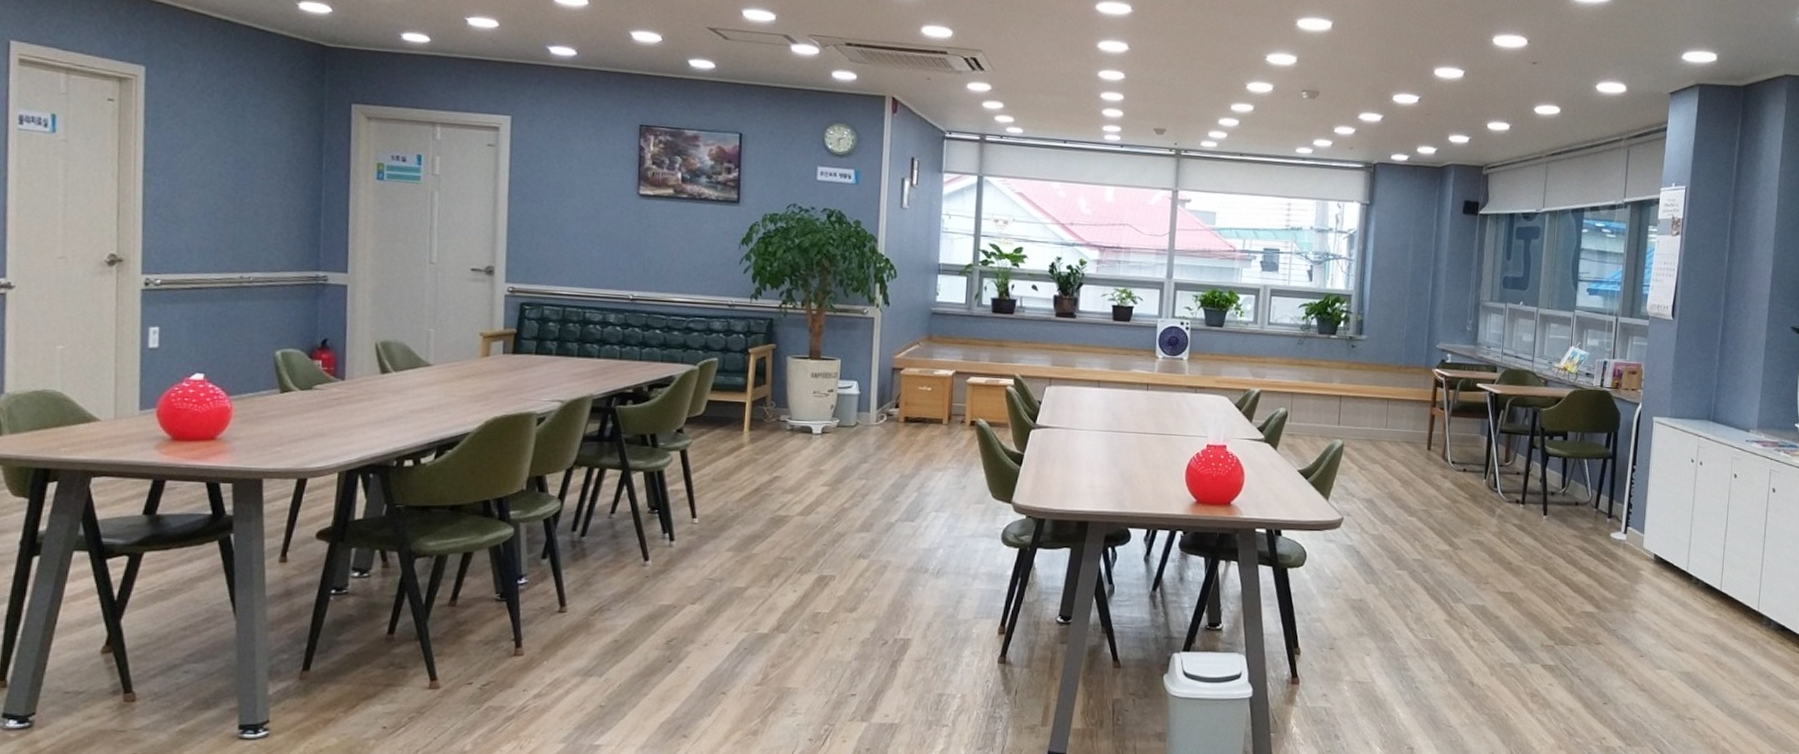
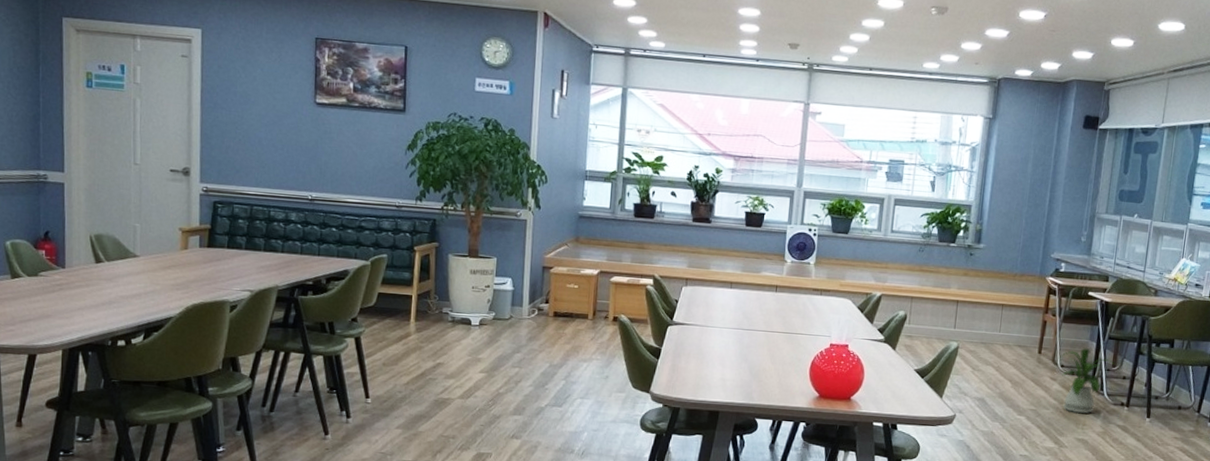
house plant: none [1450,442,1506,513] -> present [1060,347,1114,414]

